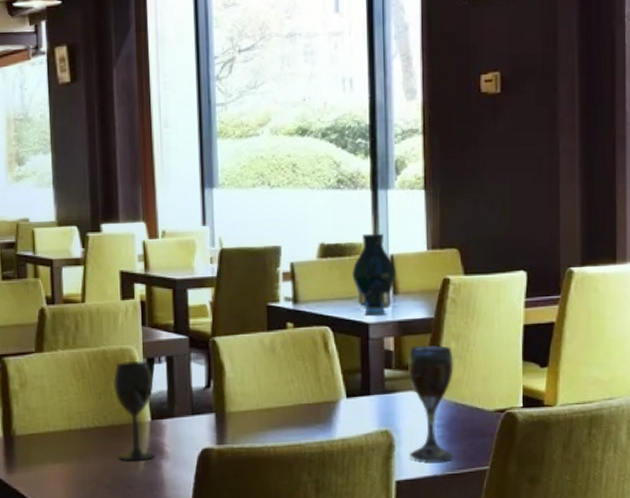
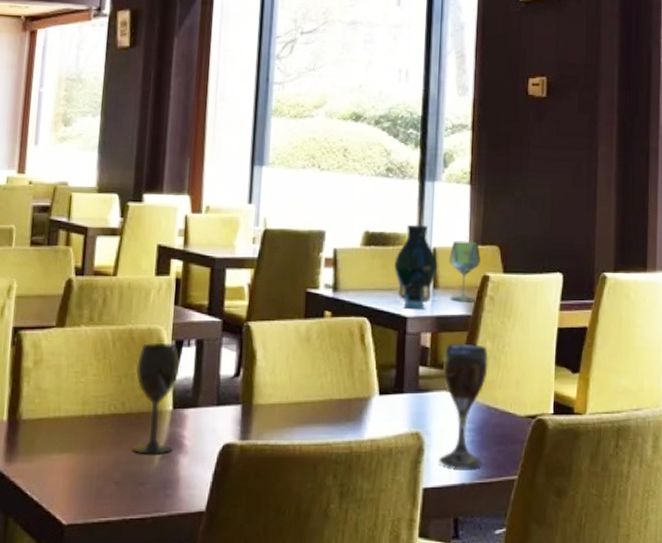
wine glass: none [407,246,441,306] -> present [449,241,481,303]

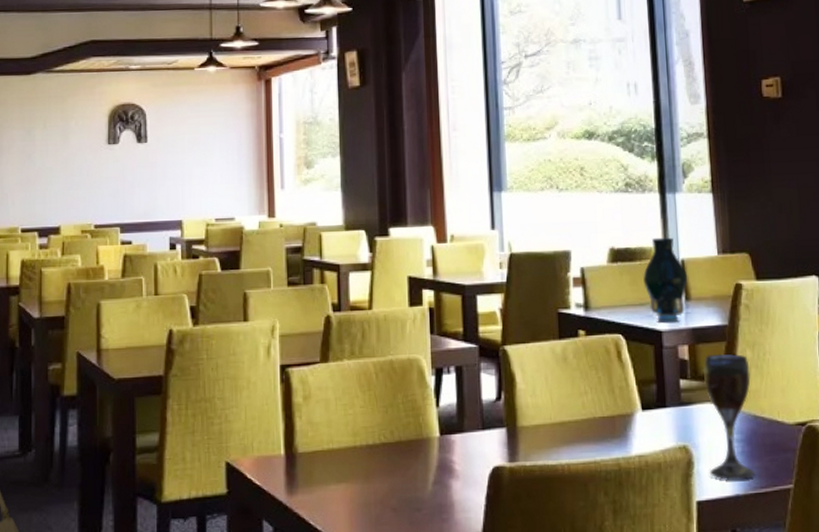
wine glass: present [133,342,180,454] -> none [400,371,444,481]
wine glass: present [449,241,481,303] -> none [698,250,732,313]

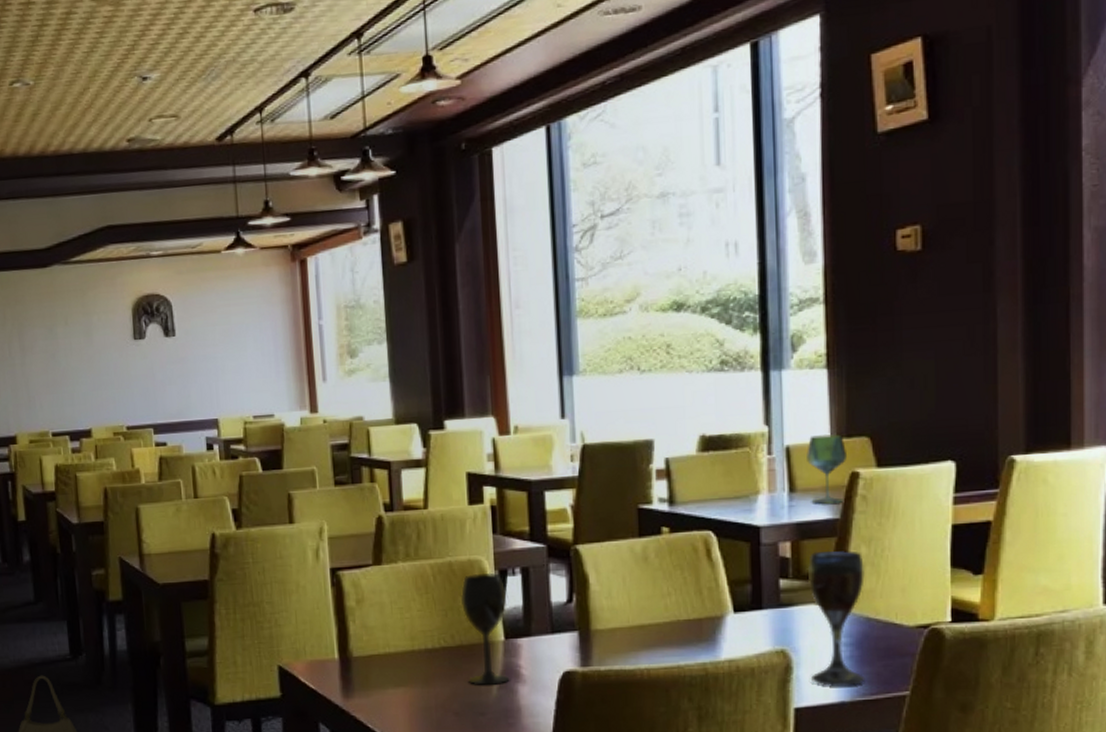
wine glass: none [400,371,444,481] -> present [460,572,510,685]
vase: present [643,237,688,323] -> none [739,421,793,517]
wine glass: none [698,250,732,313] -> present [807,434,848,505]

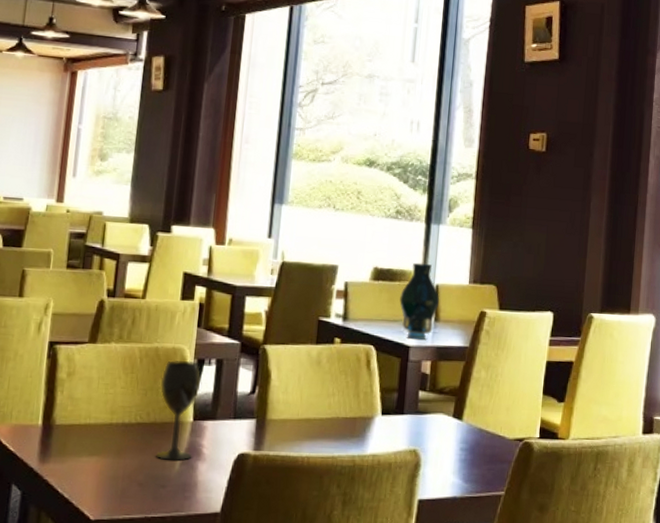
vase: none [739,421,793,517] -> present [399,262,440,339]
wine glass: present [807,434,848,505] -> none [450,279,480,335]
cup: present [807,550,865,686] -> none [433,371,482,483]

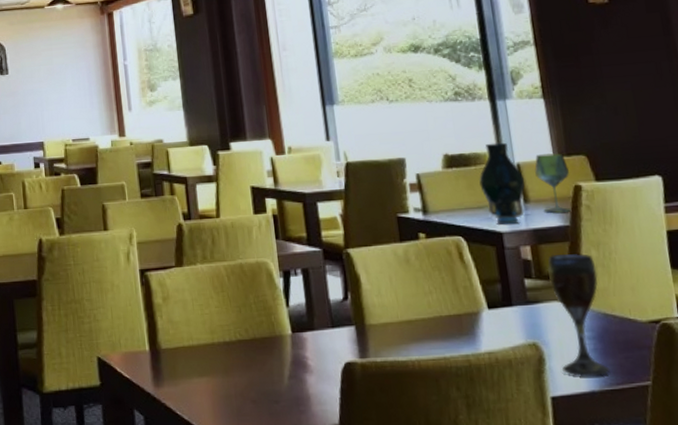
wine glass: present [156,360,202,461] -> none [251,273,299,375]
cup: none [433,371,482,483] -> present [547,254,611,376]
wine glass: none [450,279,480,335] -> present [535,153,572,214]

